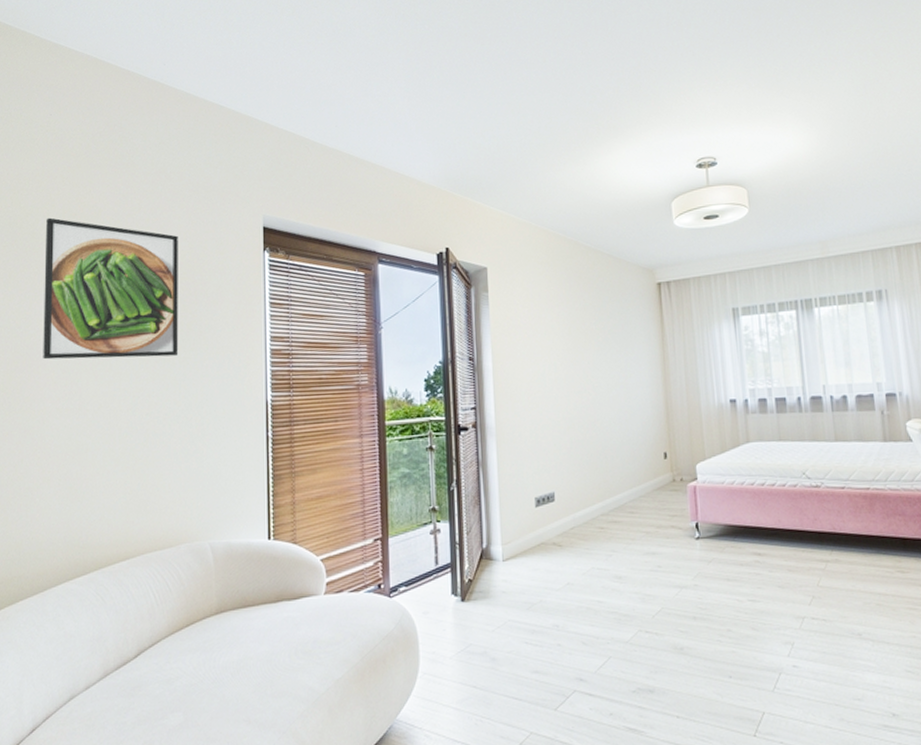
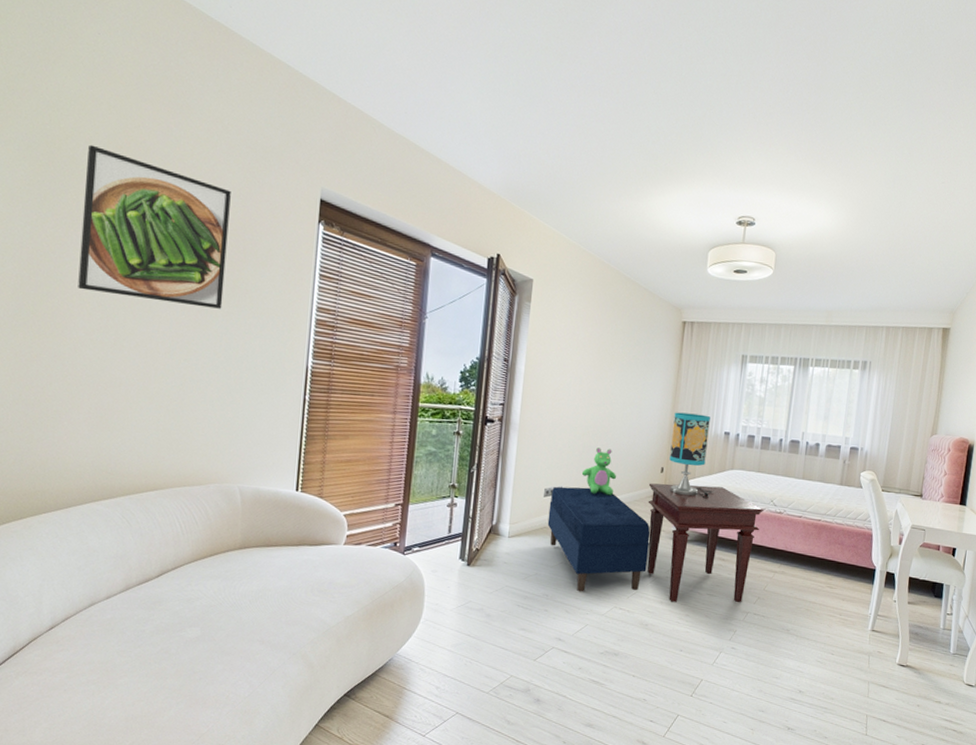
bench: none [543,489,669,617] -> present [547,487,651,592]
teddy bear: none [573,440,615,496] -> present [581,447,617,496]
side table: none [652,465,797,616] -> present [647,483,763,602]
table lamp: none [667,383,732,483] -> present [669,412,714,498]

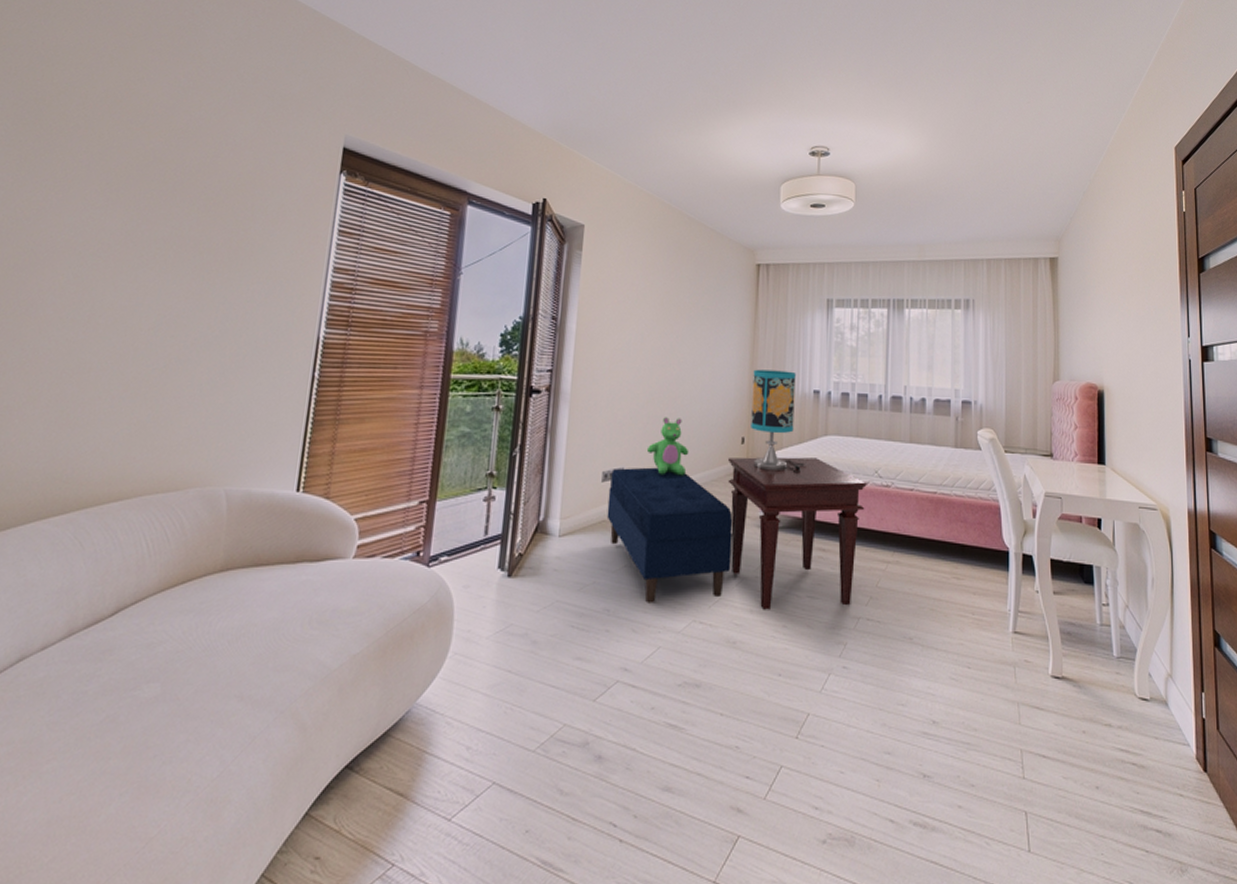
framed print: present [78,144,231,309] -> none [52,100,242,275]

